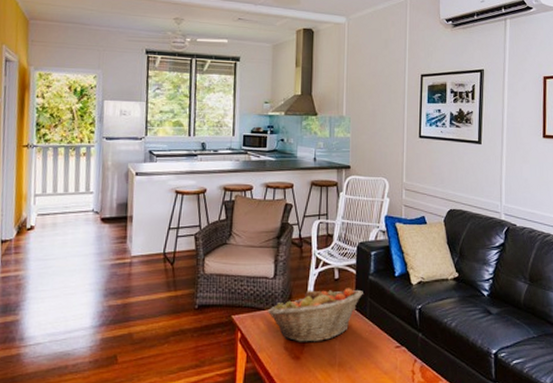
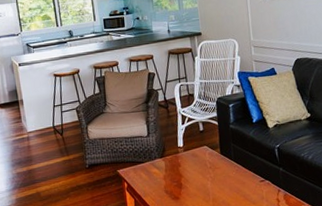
fruit basket: present [267,288,363,342] -> none [146,137,227,186]

